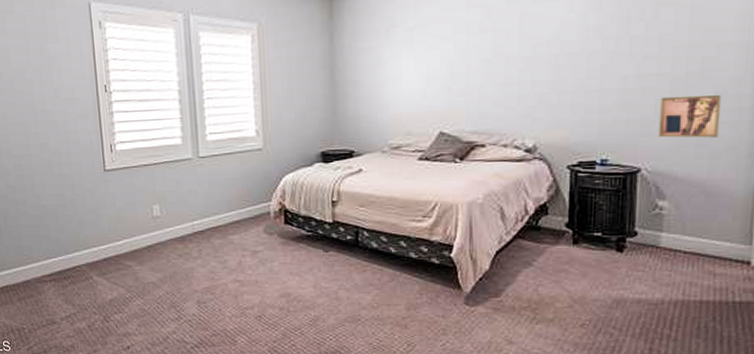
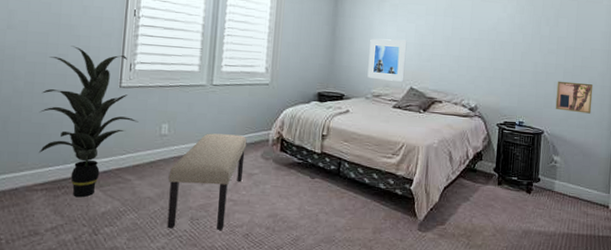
indoor plant: none [32,133,129,286] -> present [38,45,138,198]
bench: none [168,210,247,314] -> present [167,133,247,230]
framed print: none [380,72,430,128] -> present [367,38,407,82]

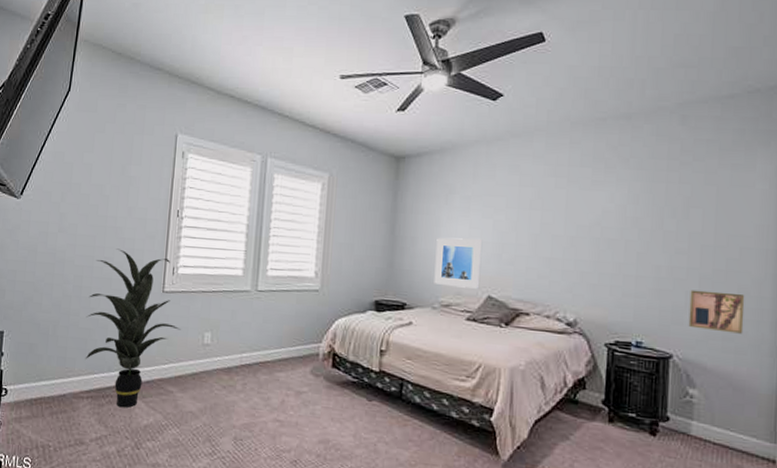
bench: present [167,133,247,230] -> none [209,344,295,454]

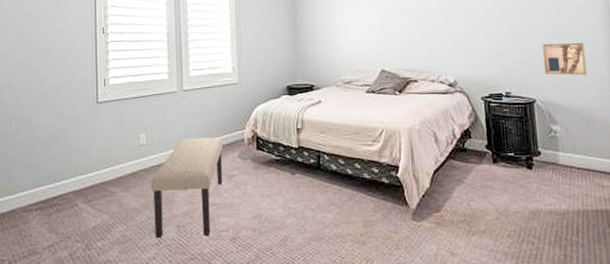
indoor plant: present [85,248,181,408] -> none [27,68,117,214]
bench: none [209,344,295,454] -> present [151,137,223,239]
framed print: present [434,237,483,289] -> none [333,21,374,66]

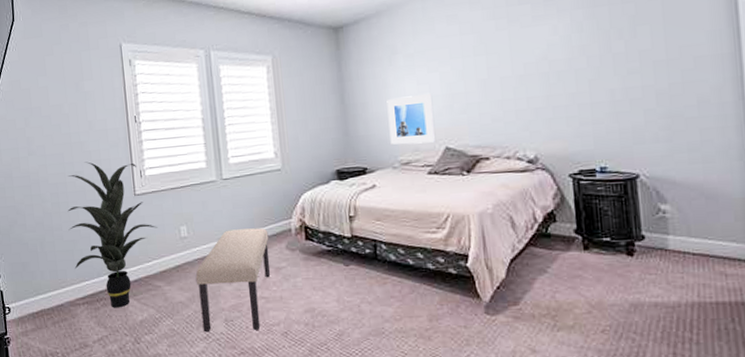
indoor plant: none [27,68,117,214] -> present [67,161,158,308]
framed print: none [333,21,374,66] -> present [386,93,436,145]
wall art: present [542,42,587,76] -> none [648,103,709,145]

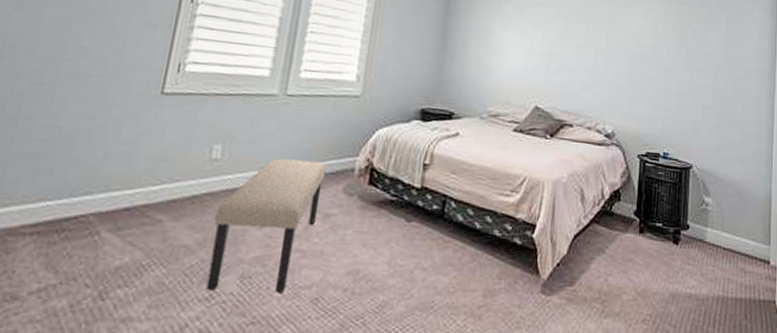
indoor plant: present [67,161,158,308] -> none [34,36,182,246]
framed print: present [386,93,436,145] -> none [483,44,532,99]

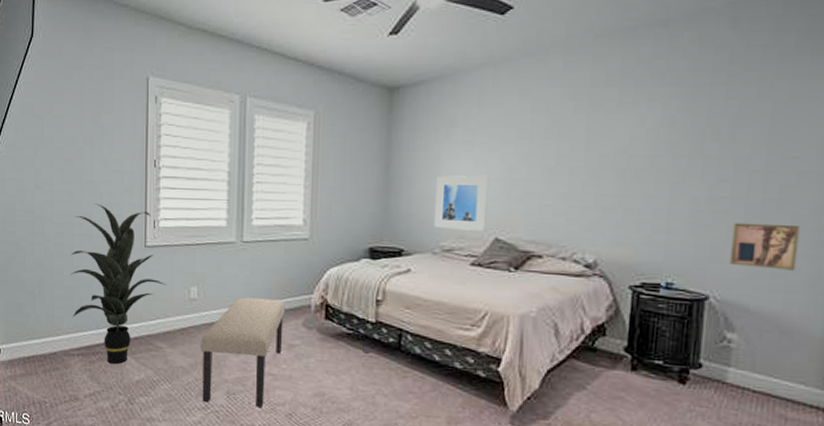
indoor plant: none [34,36,182,246] -> present [70,203,166,365]
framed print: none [483,44,532,99] -> present [434,175,489,231]
wall art: none [705,104,747,145] -> present [729,222,801,271]

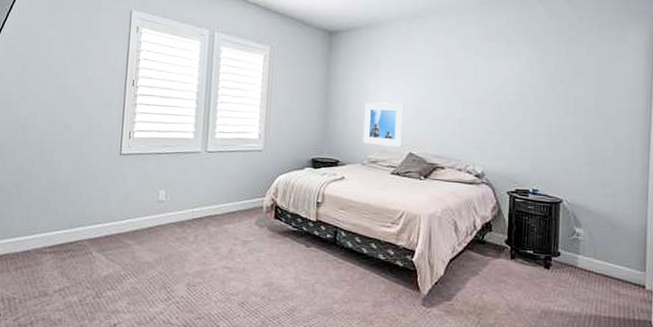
indoor plant: present [70,203,166,365] -> none [47,115,137,261]
bench: present [200,297,285,408] -> none [165,200,241,298]
wall art: present [729,222,801,271] -> none [575,144,620,181]

